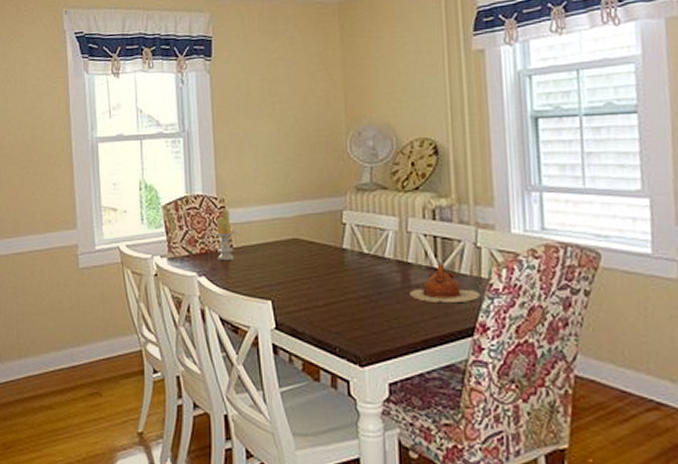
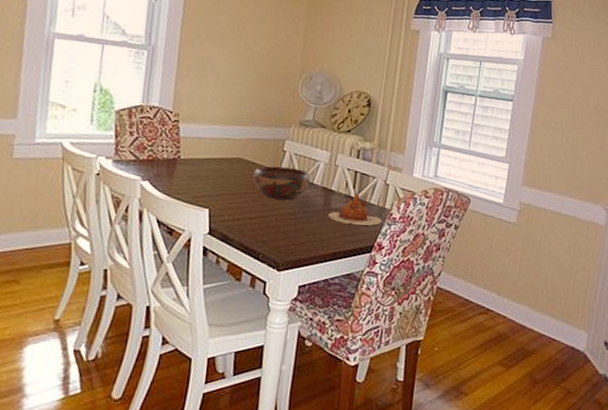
candle: present [211,209,237,260] -> none [161,123,187,169]
decorative bowl: none [312,242,380,281] -> present [252,166,310,200]

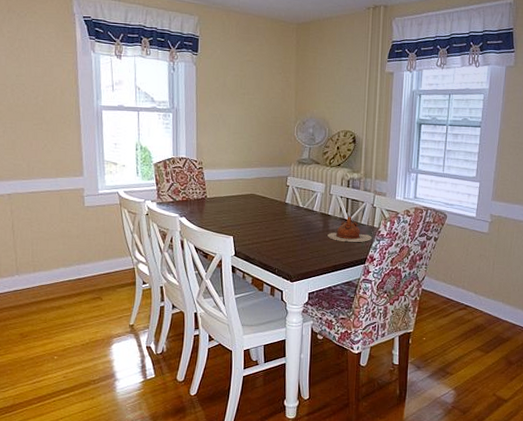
decorative bowl: present [252,166,310,200] -> none [264,198,310,225]

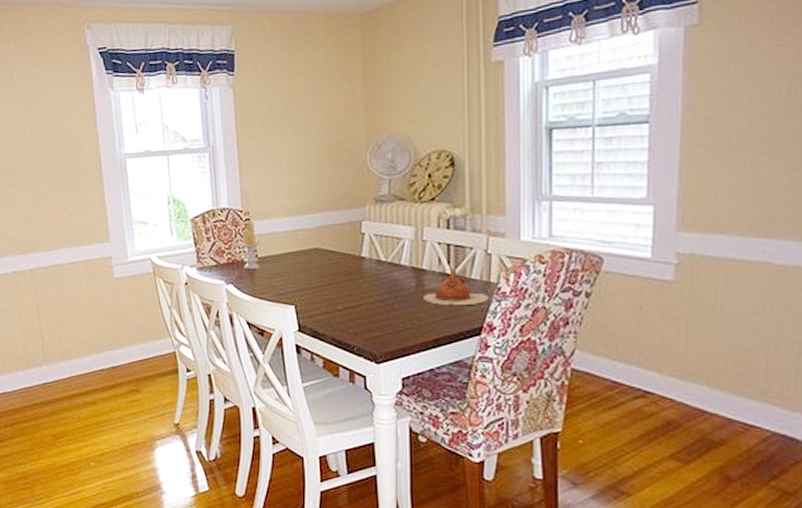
candle: none [191,170,210,206] -> present [237,221,261,269]

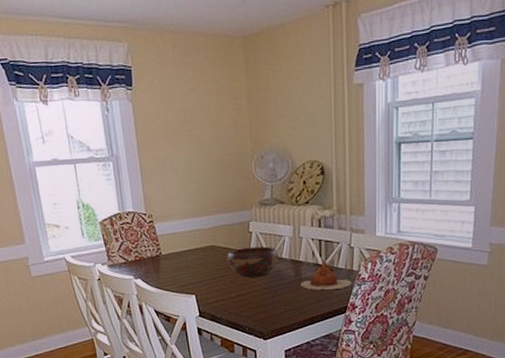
candle: present [237,221,261,269] -> none [143,223,164,265]
decorative bowl: none [333,250,396,287] -> present [226,246,279,278]

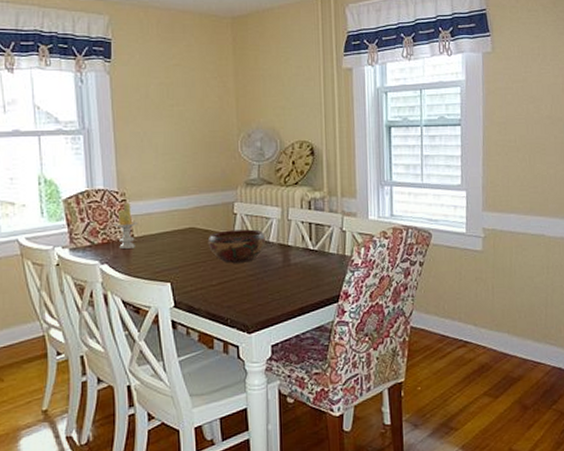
candle: none [143,223,164,265] -> present [113,202,138,249]
teapot: present [301,261,351,290] -> none [289,245,344,277]

